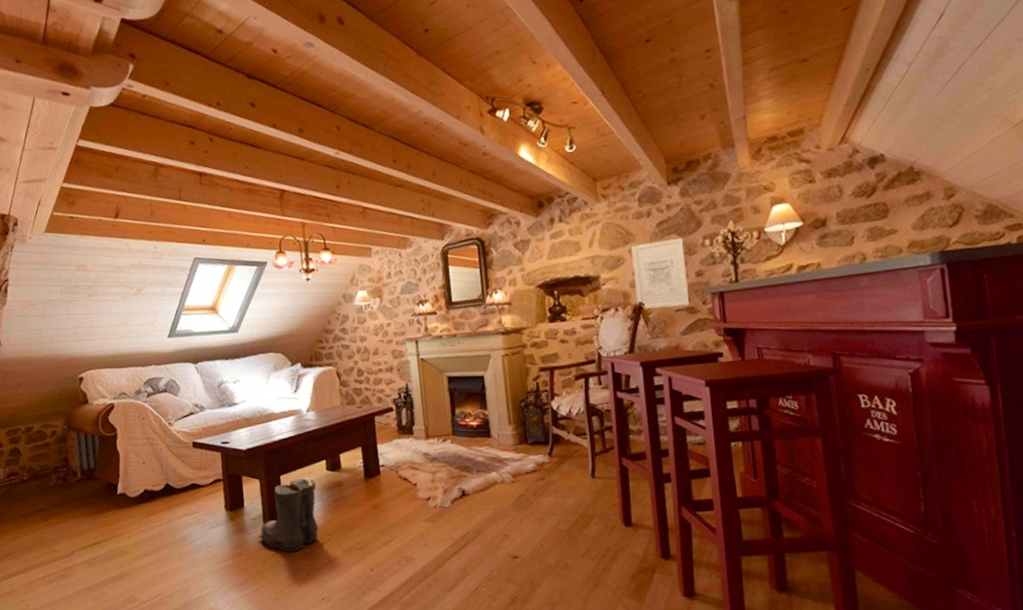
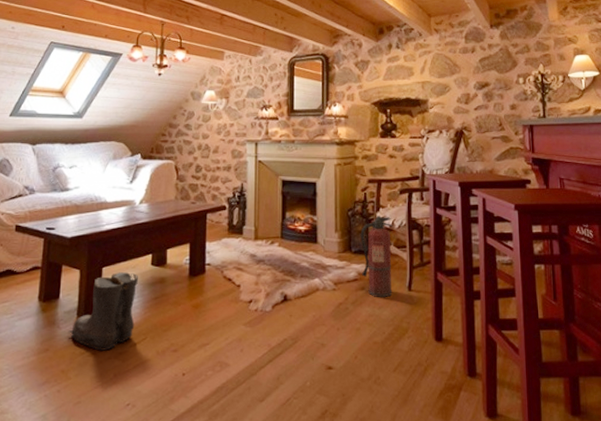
fire extinguisher: none [535,404,575,487] -> present [360,216,393,298]
wall art: present [631,237,690,309] -> none [457,73,505,135]

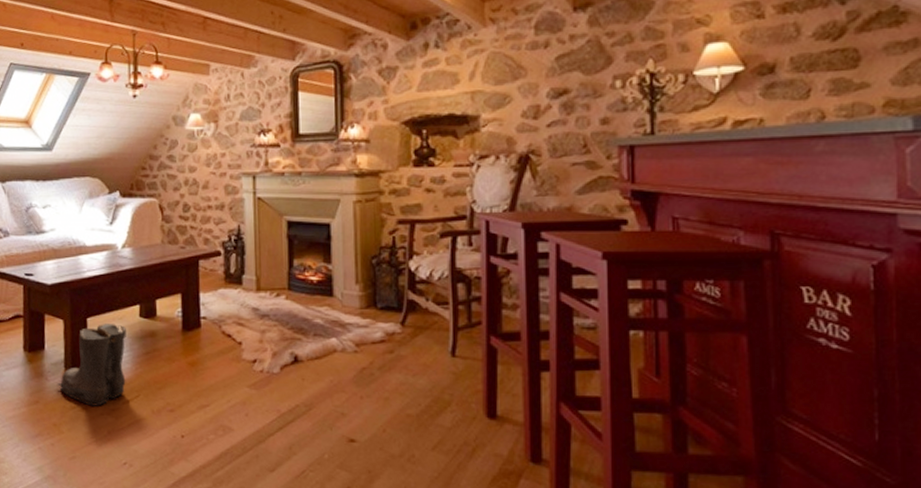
fire extinguisher: present [360,216,393,298] -> none [388,265,432,364]

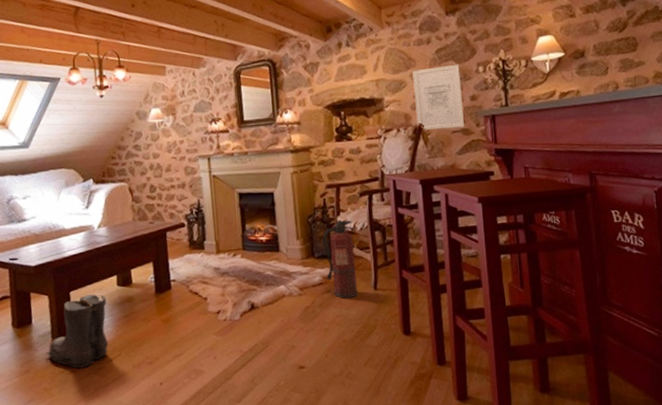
fire extinguisher: none [388,265,432,364] -> present [322,220,358,299]
wall art: none [522,75,591,160] -> present [412,64,465,130]

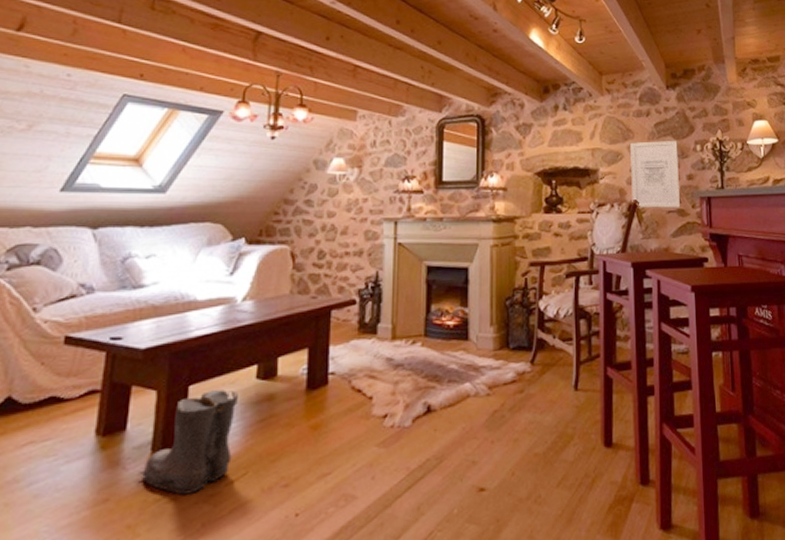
fire extinguisher: present [322,220,358,299] -> none [520,304,558,401]

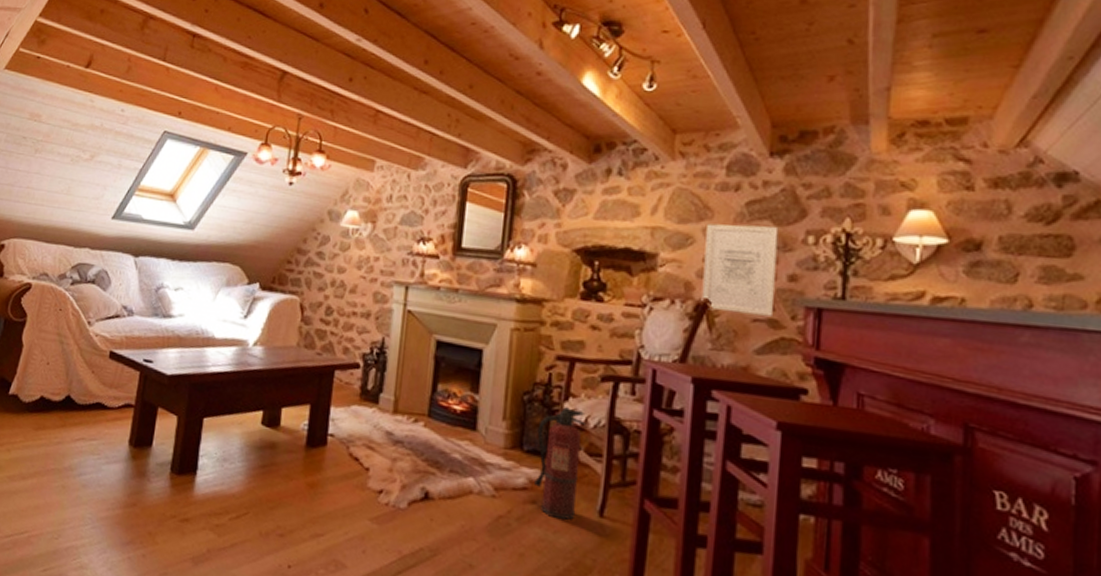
boots: present [137,390,238,495] -> none [159,426,245,519]
fire extinguisher: none [520,304,558,401] -> present [534,407,587,520]

